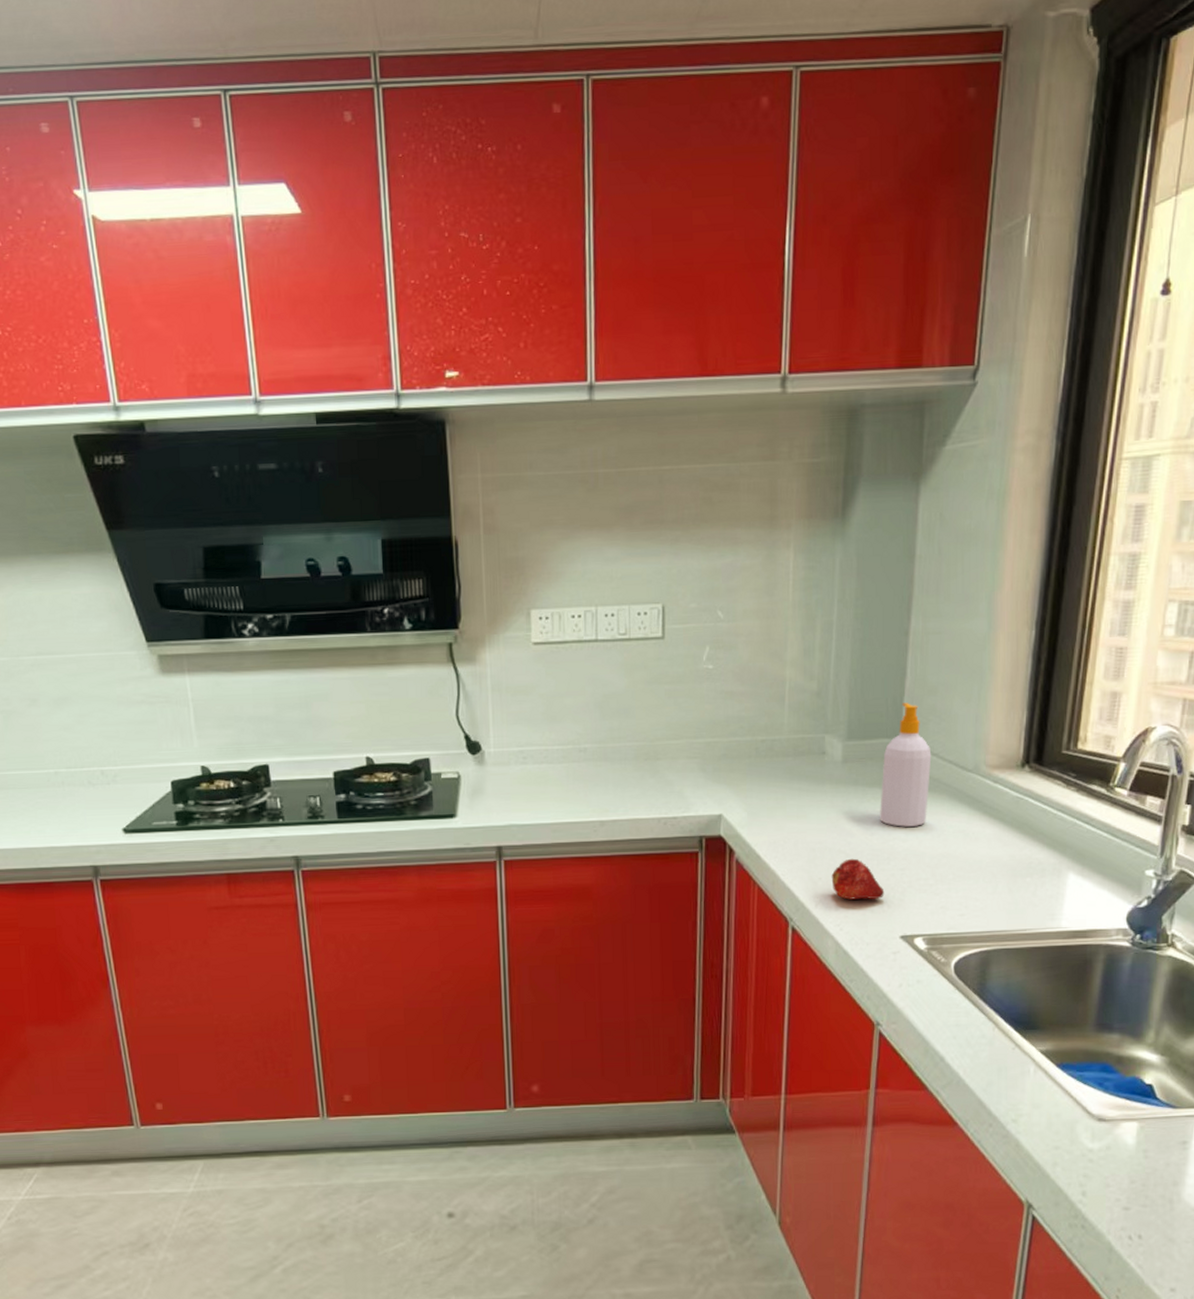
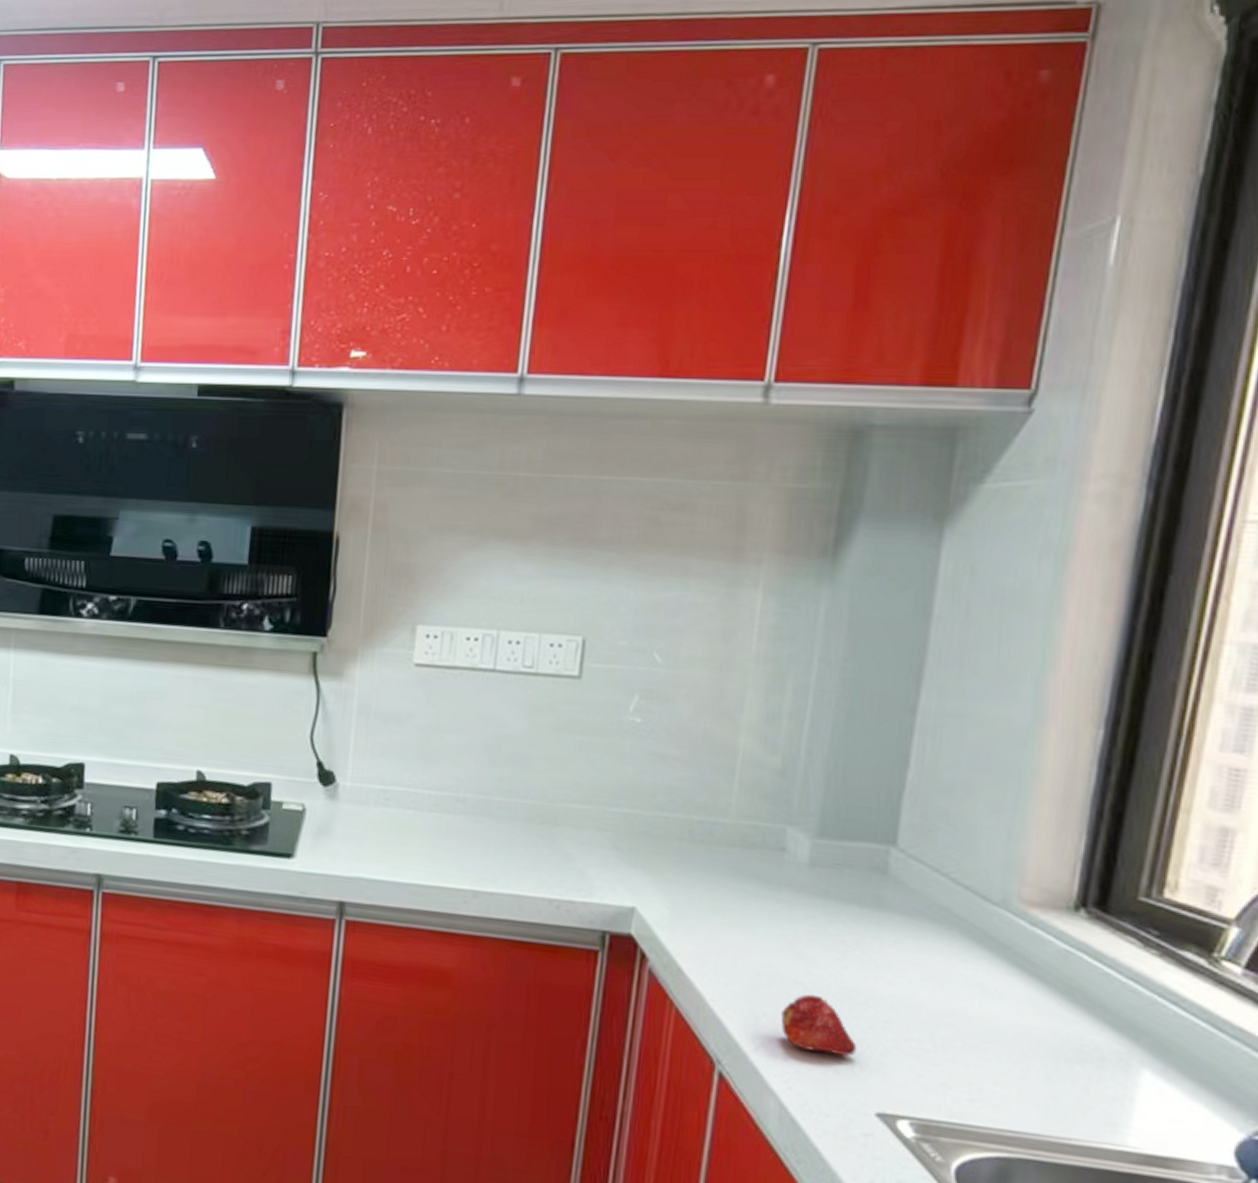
soap bottle: present [880,703,932,827] -> none [857,800,939,967]

